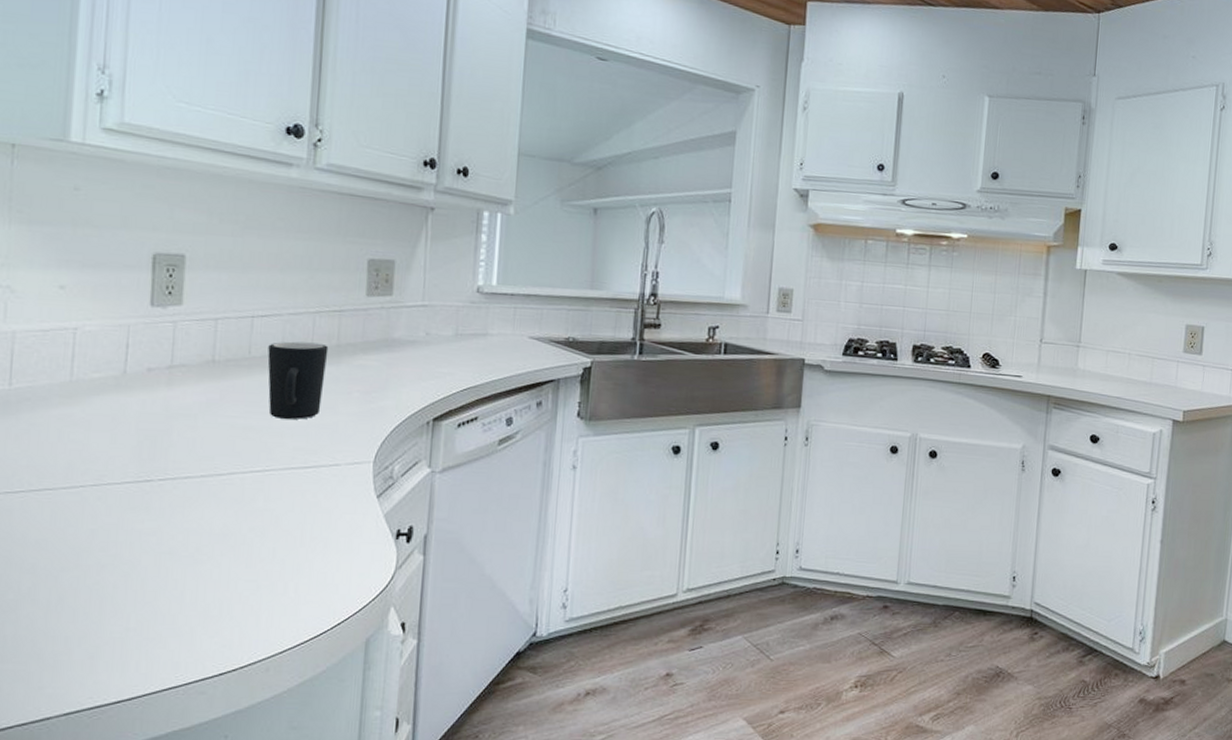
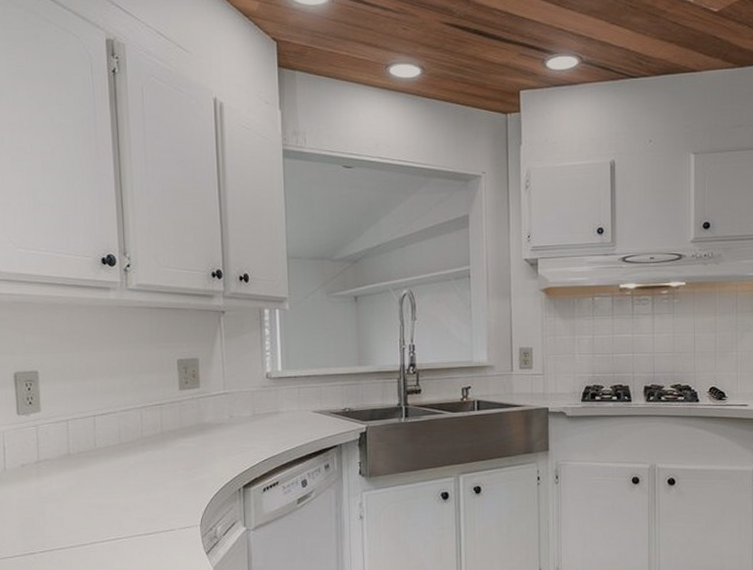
mug: present [267,341,329,420] -> none [109,432,155,496]

